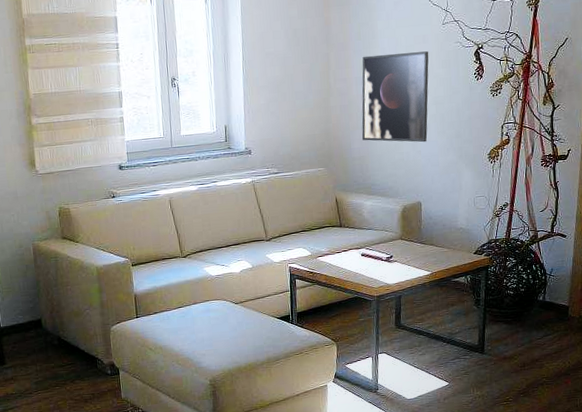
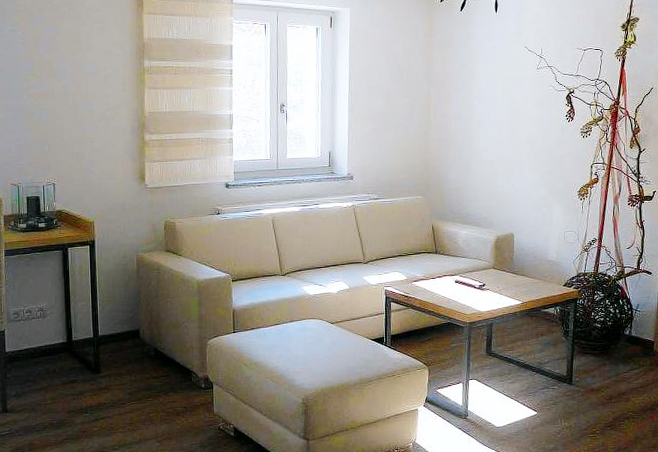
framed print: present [362,51,429,143] -> none [459,93,524,177]

